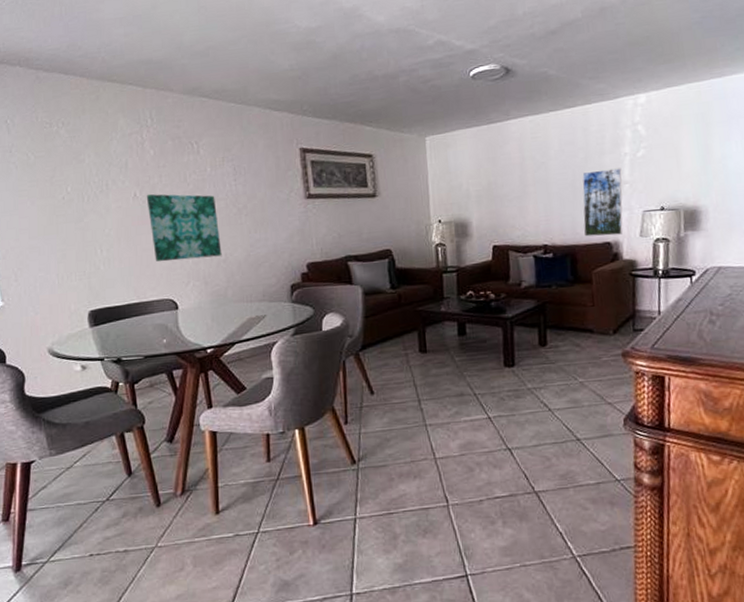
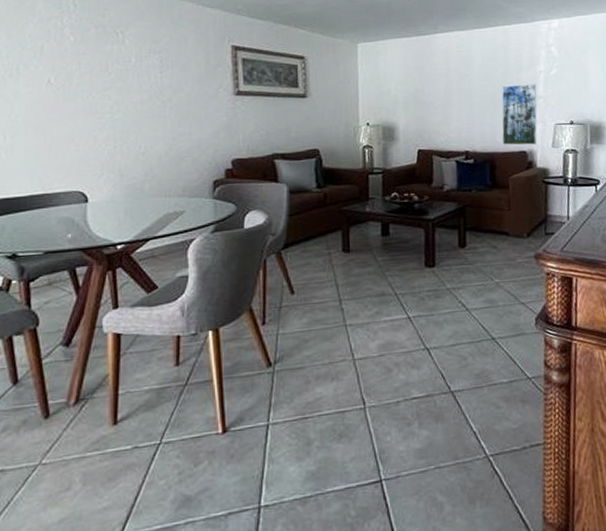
wall art: present [146,194,222,262] -> none [61,81,141,152]

